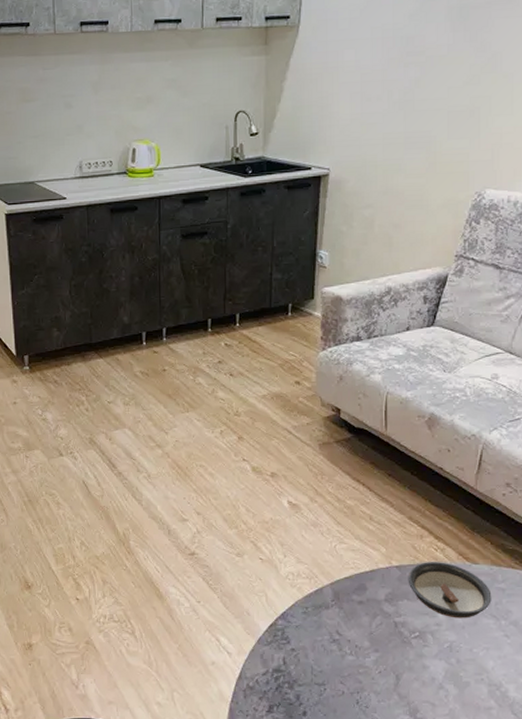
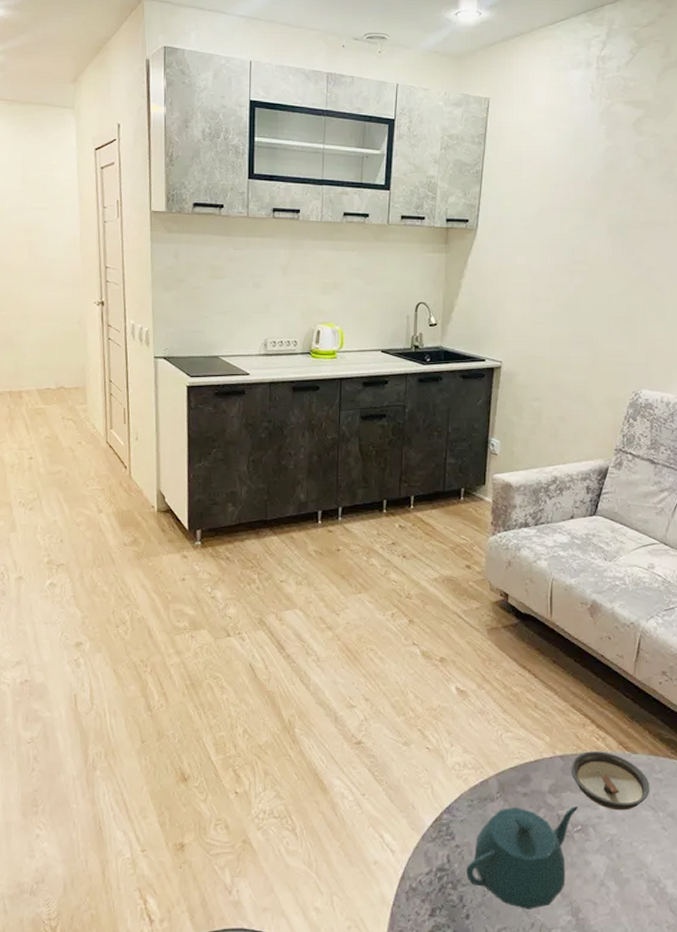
teapot: none [303,614,416,708] -> present [466,806,578,909]

